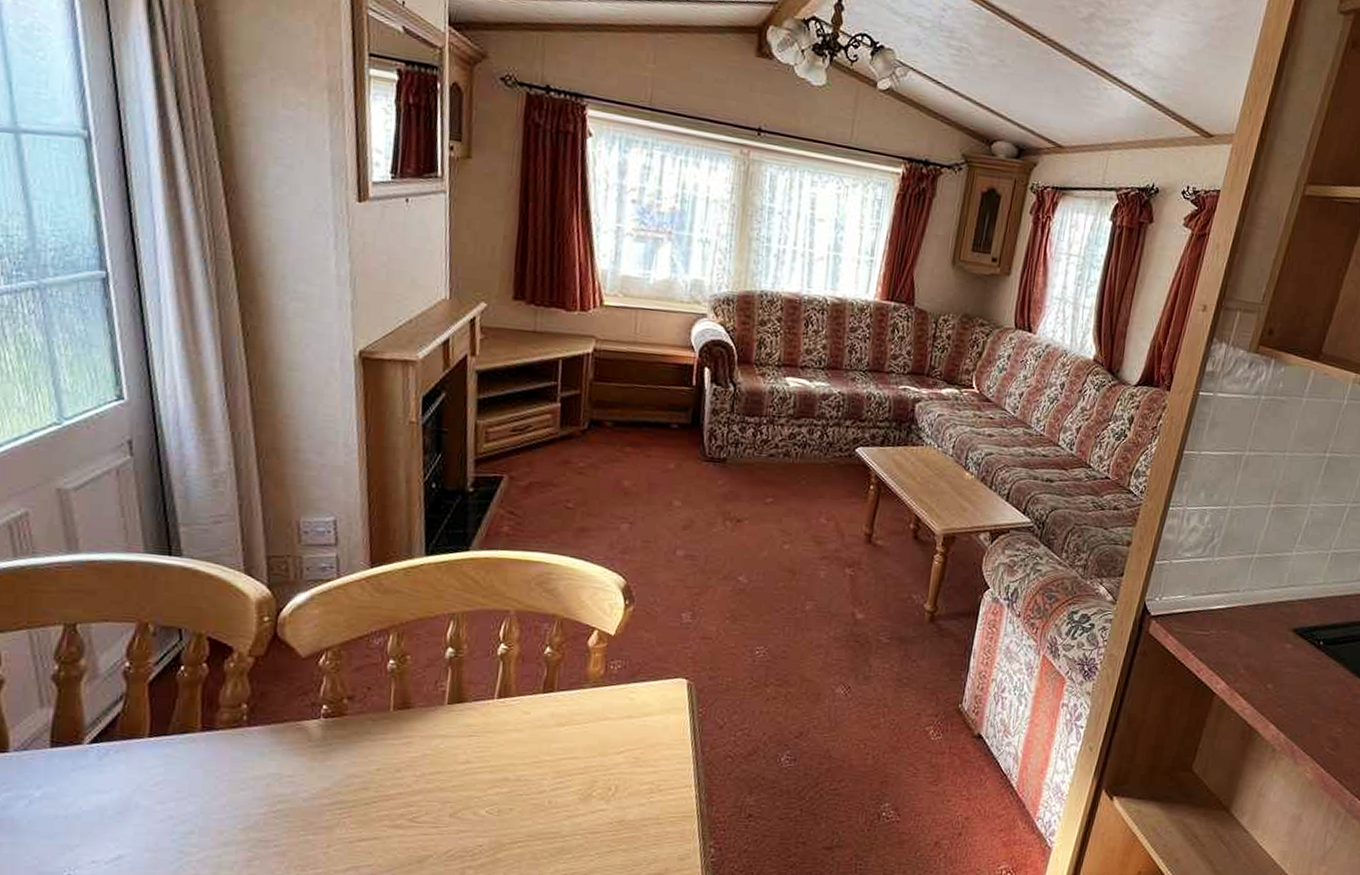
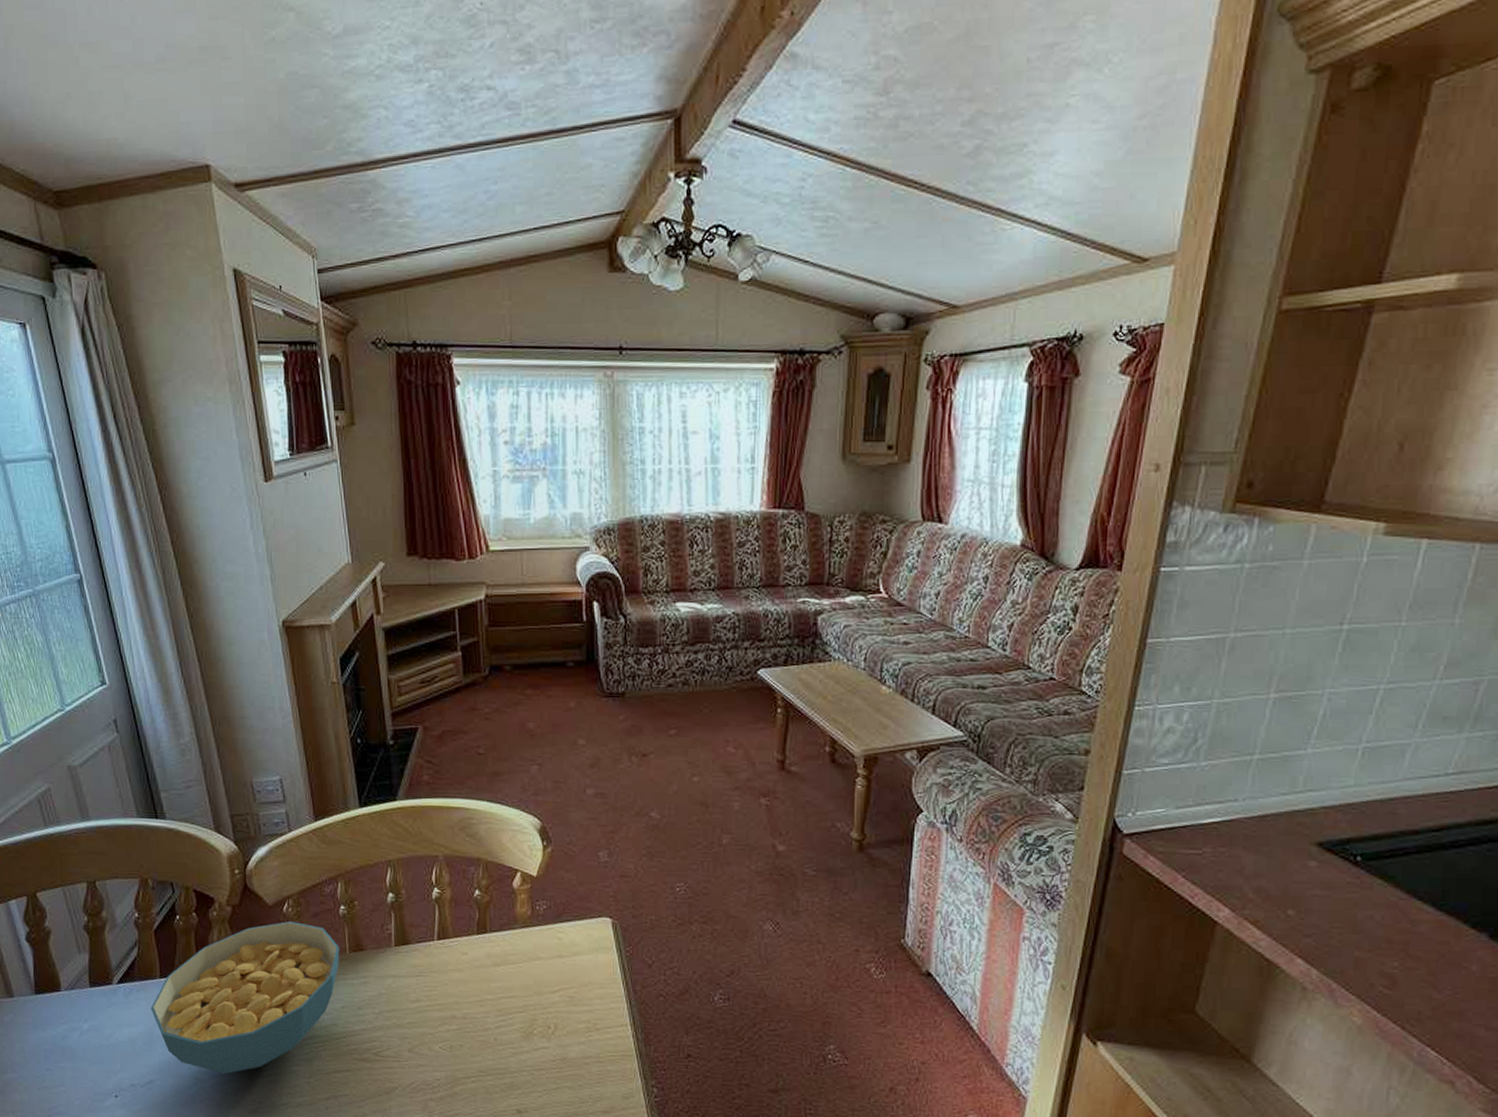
cereal bowl: none [131,675,383,847] -> present [150,921,340,1075]

